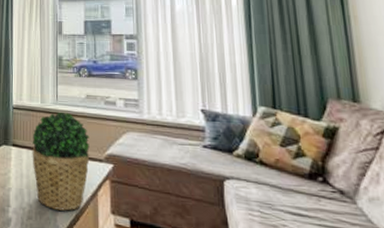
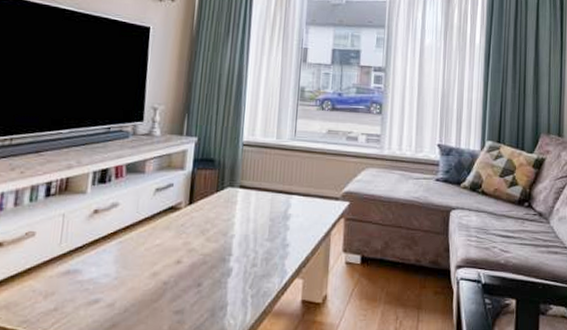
potted plant: present [32,113,90,211] -> none [262,149,328,254]

